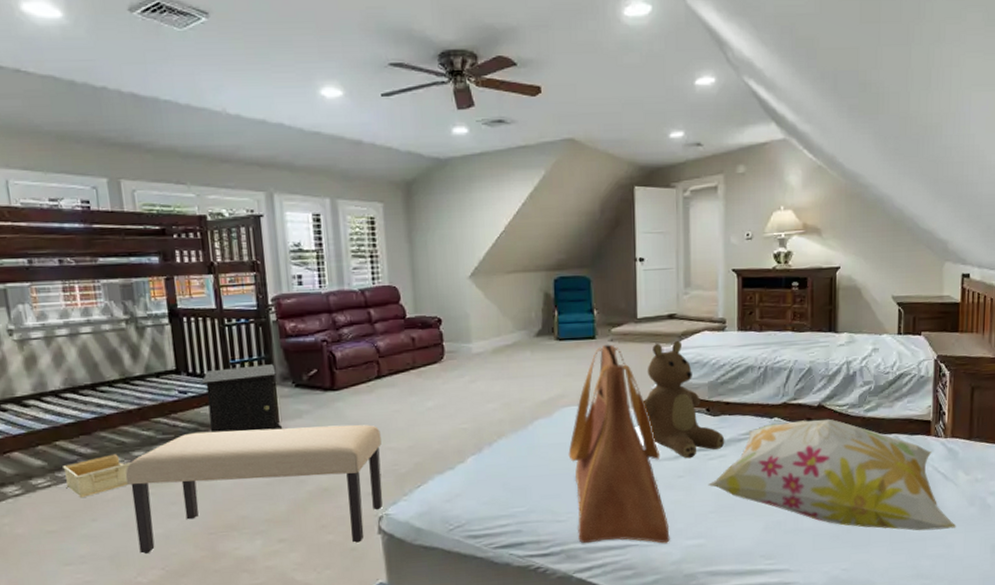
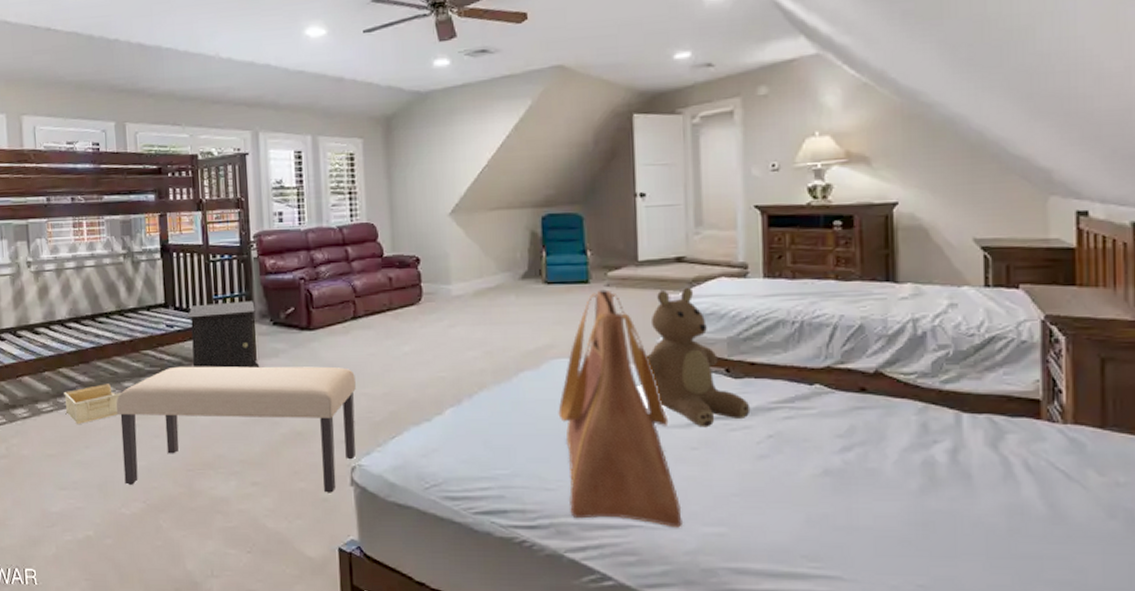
decorative pillow: present [708,418,956,531] -> none [730,389,1089,547]

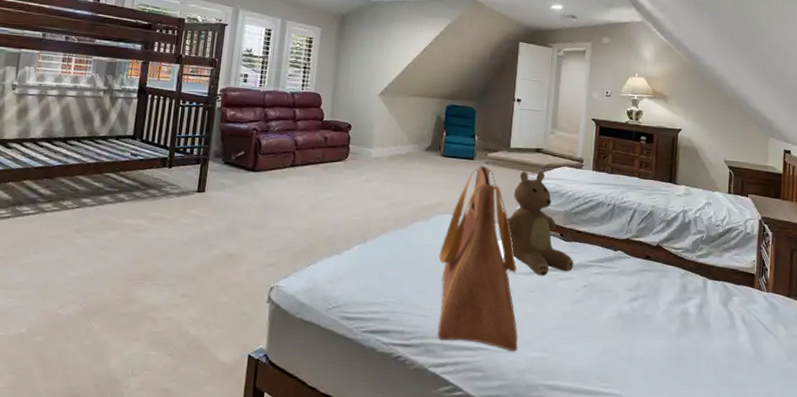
storage bin: present [64,384,121,425] -> none [23,198,78,232]
bench: present [116,366,356,493] -> none [66,189,286,308]
nightstand: present [187,301,260,368] -> none [148,140,212,198]

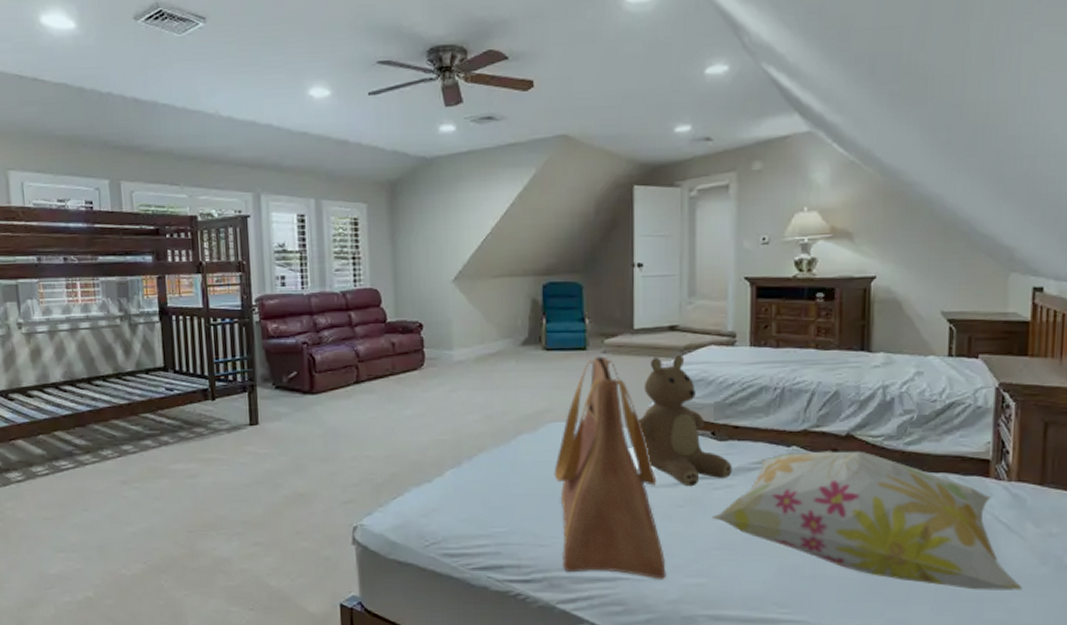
decorative pillow: none [556,256,776,379] -> present [712,451,1023,590]

